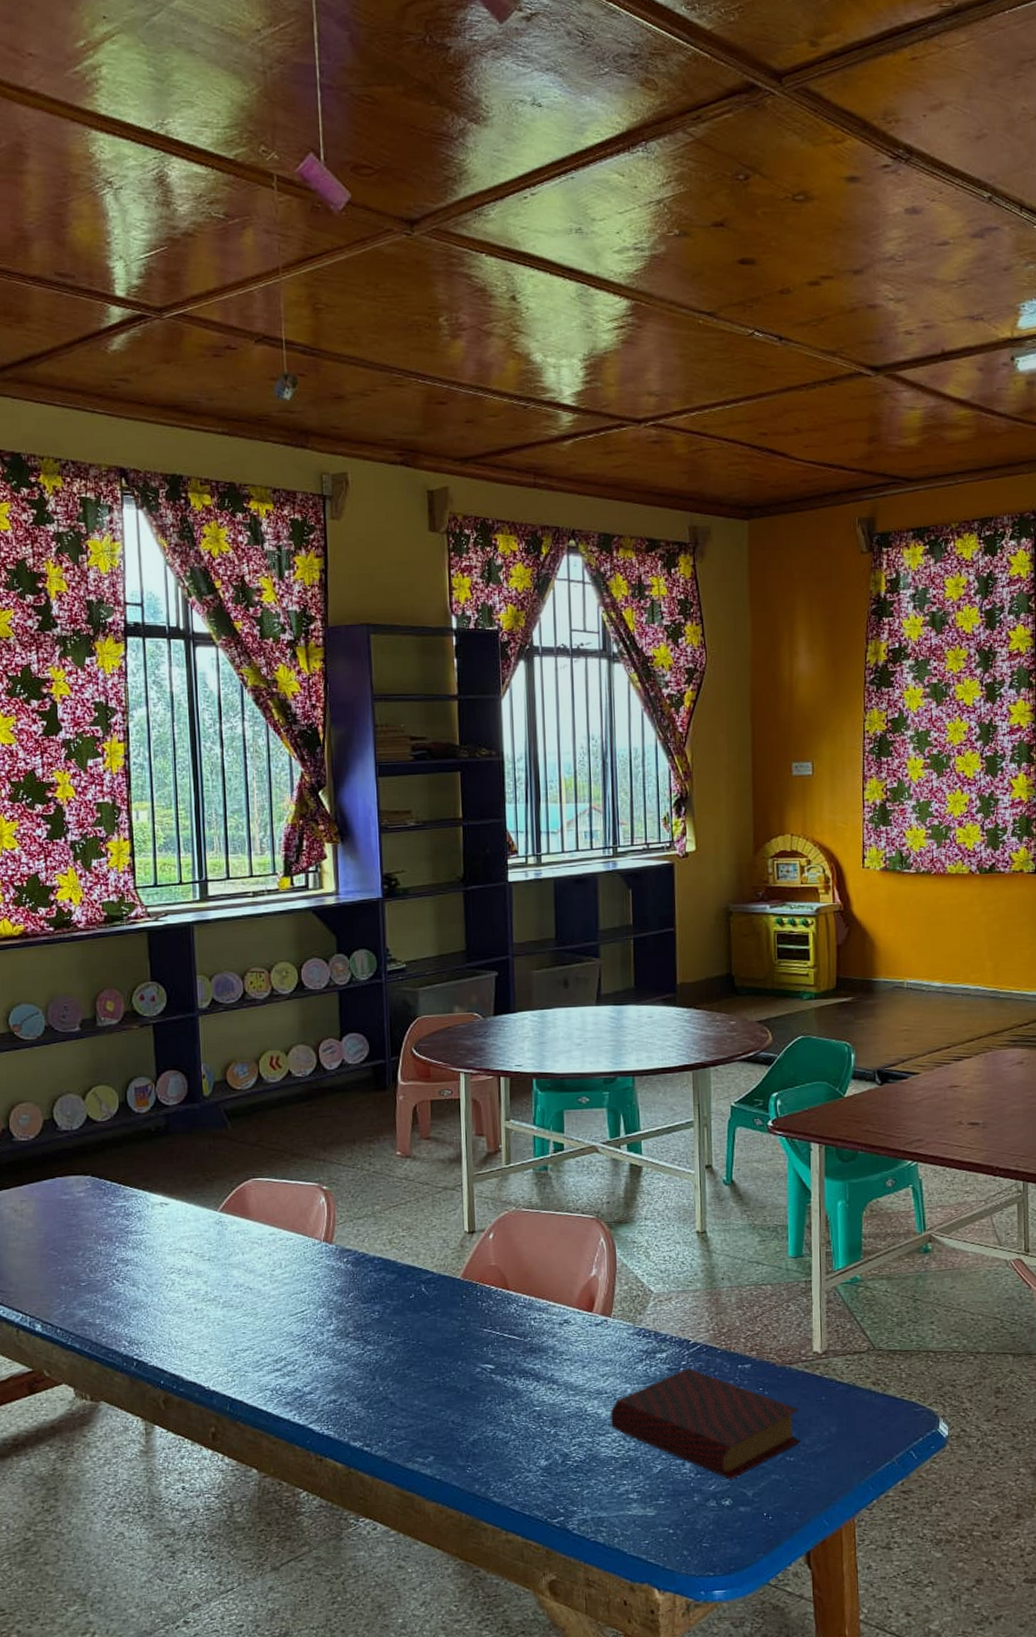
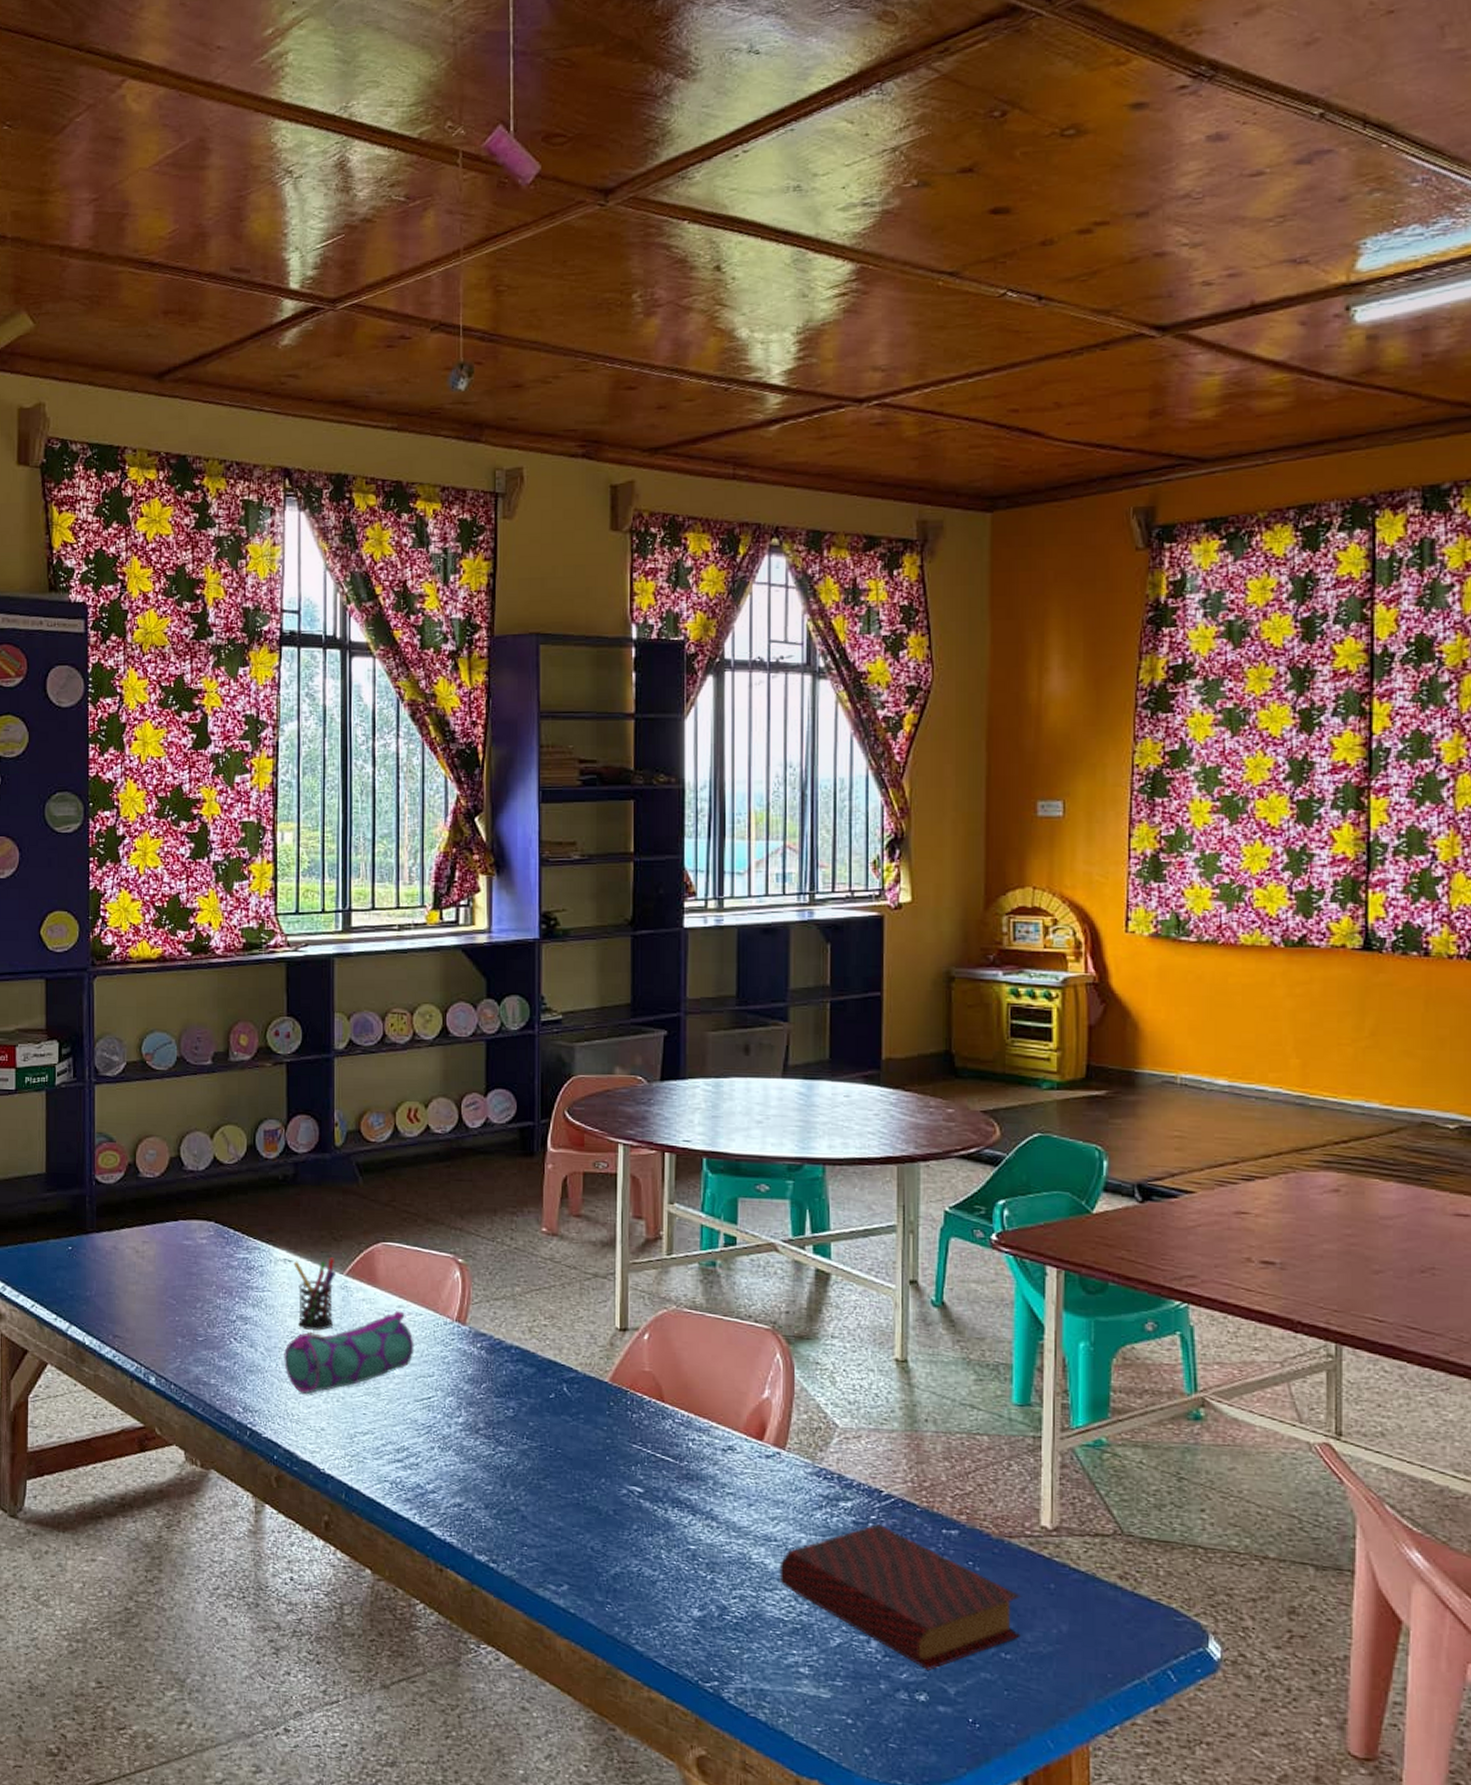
pencil case: none [165,1238,287,1322] -> present [284,1311,414,1394]
pen holder: none [169,1197,211,1264] -> present [293,1257,337,1331]

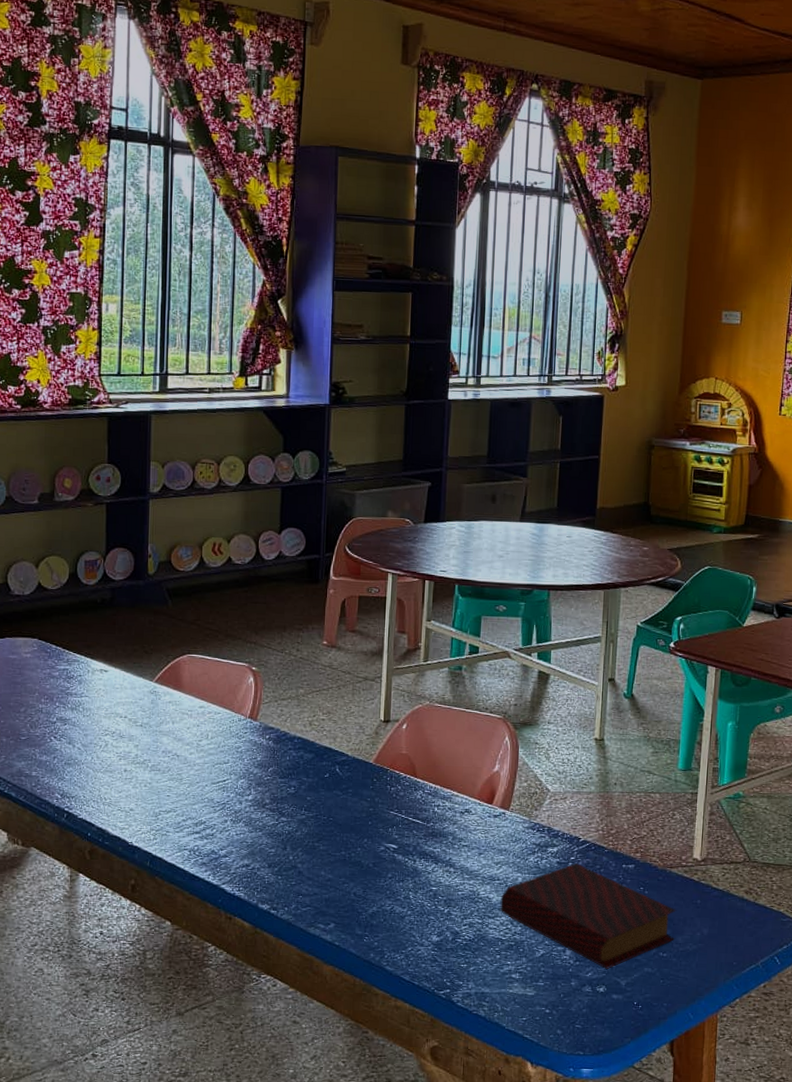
pencil case: present [284,1311,414,1394] -> none [98,711,213,781]
pen holder: present [293,1257,337,1331] -> none [109,667,147,728]

